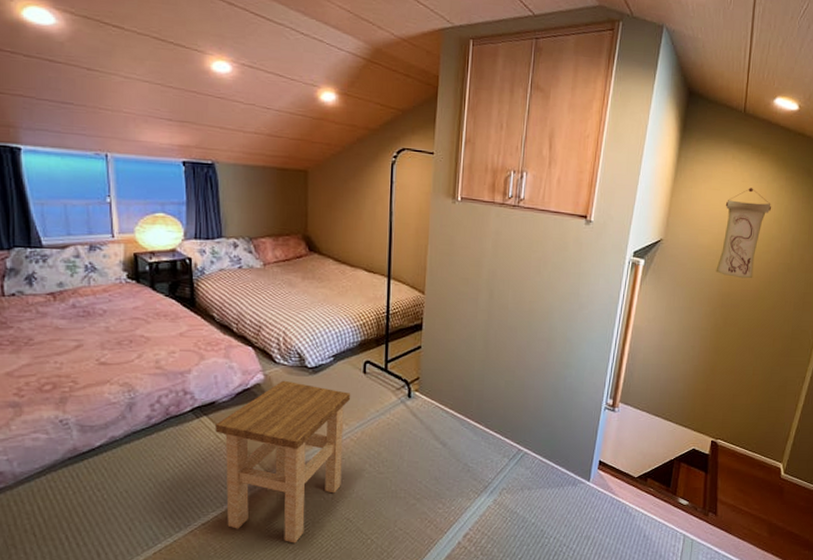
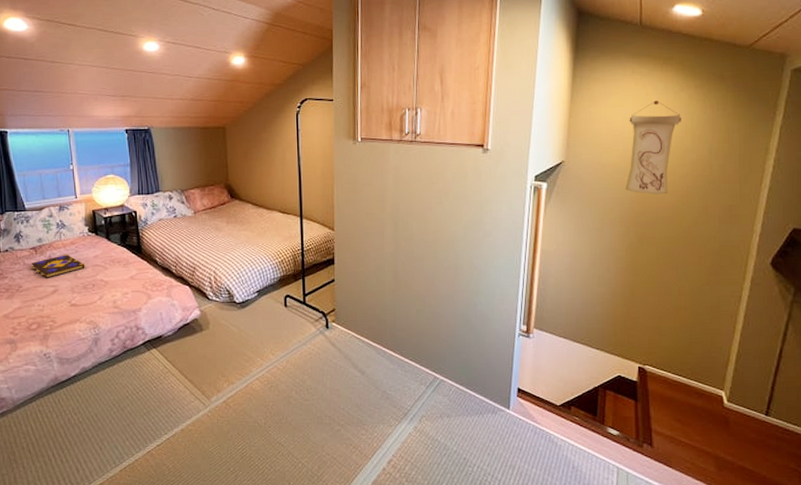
book: none [44,302,122,331] -> present [29,254,86,278]
stool: present [215,380,351,543] -> none [163,315,275,465]

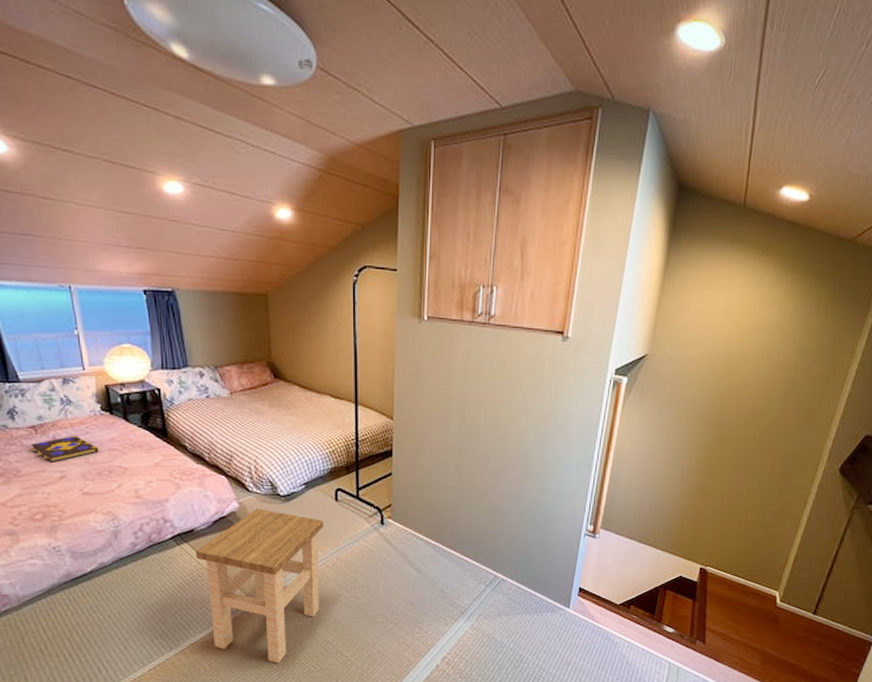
stool: none [163,315,275,465] -> present [196,508,324,664]
wall scroll: present [625,100,681,195] -> none [707,293,773,395]

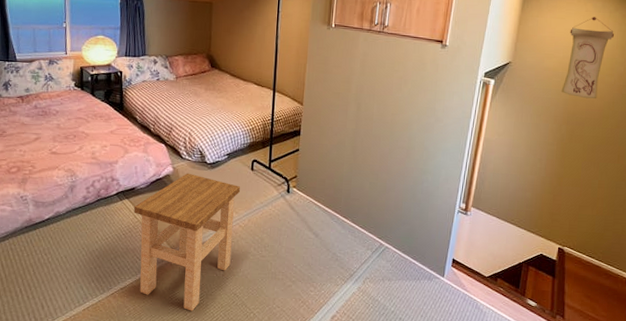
book: present [28,435,100,462] -> none [14,105,69,126]
wall scroll: none [707,293,773,395] -> present [561,17,614,99]

